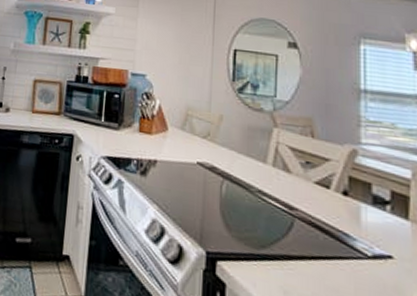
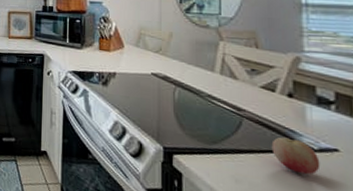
fruit: none [323,241,374,285] -> present [271,137,321,175]

